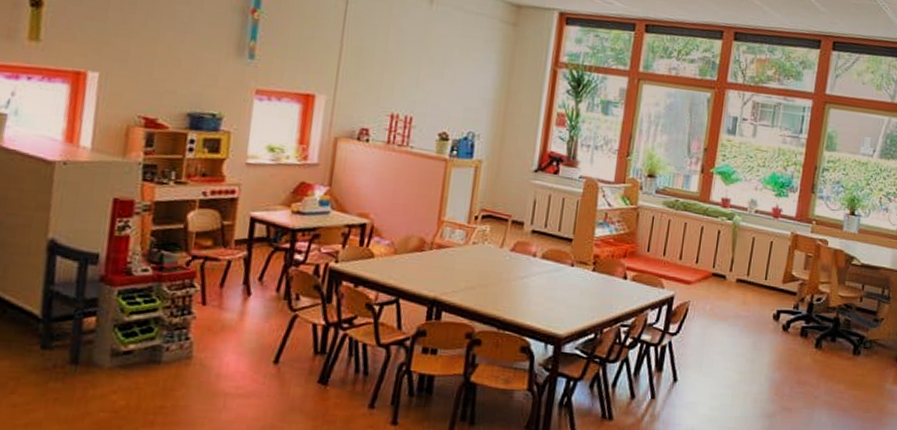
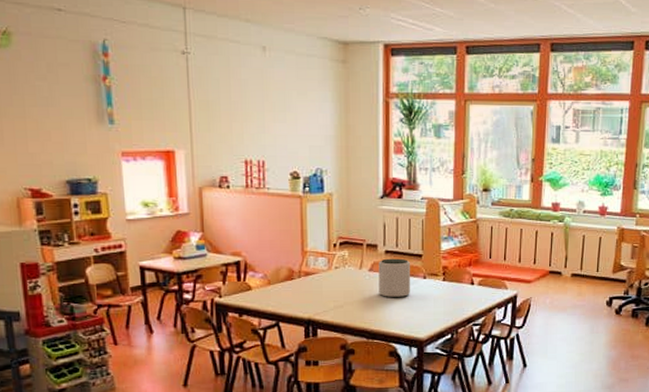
plant pot: none [518,239,559,286] -> present [378,258,411,298]

